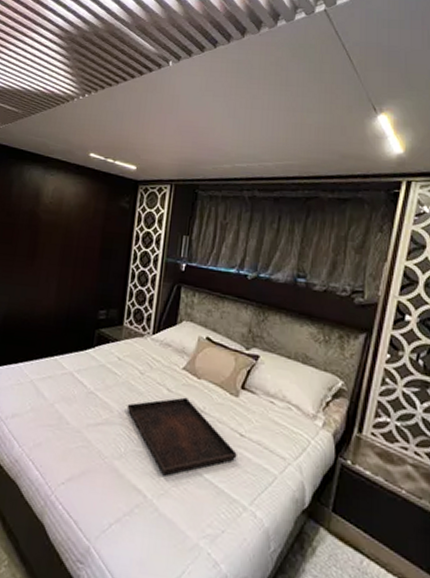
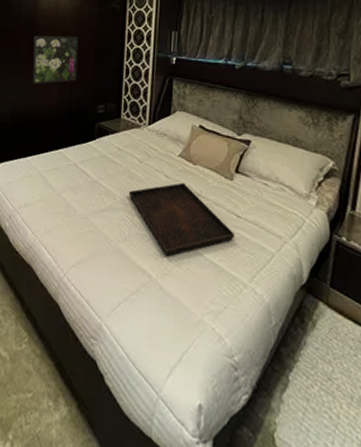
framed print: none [29,232,83,285] -> present [32,36,79,84]

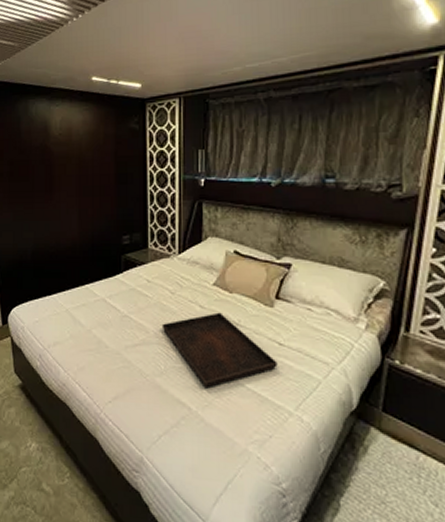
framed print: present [32,36,79,84] -> none [48,163,98,218]

